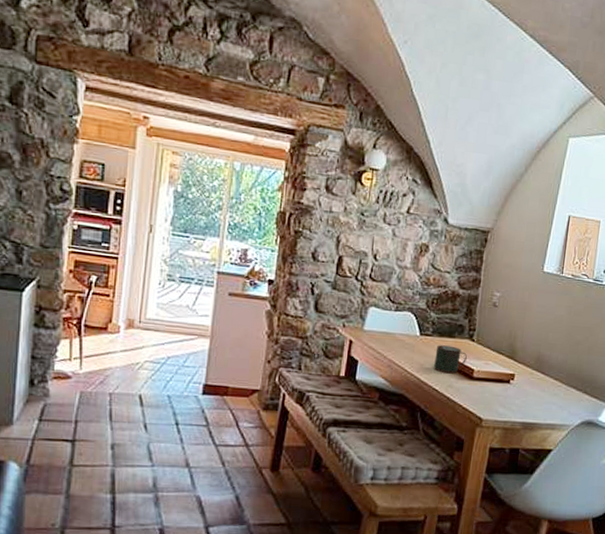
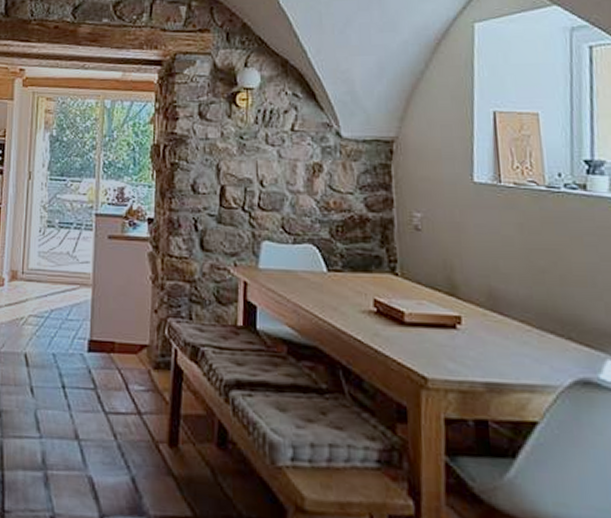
mug: present [434,345,467,374] -> none [350,282,392,319]

